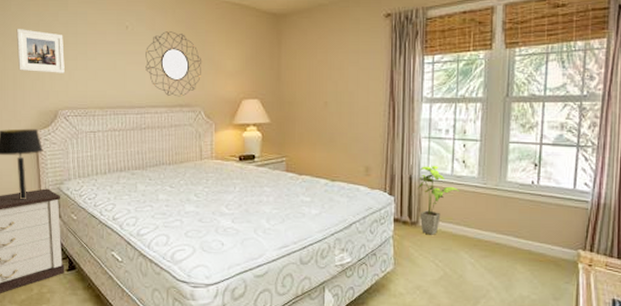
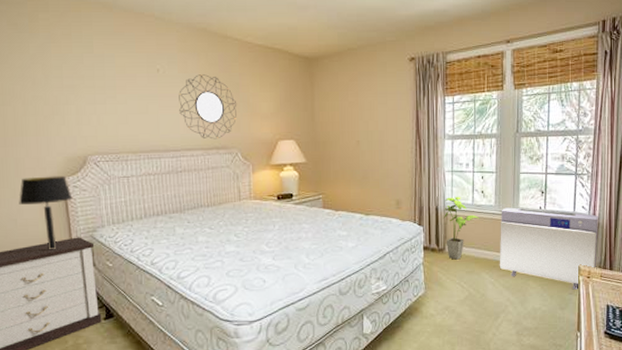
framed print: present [16,29,65,73] -> none [36,72,93,118]
air purifier: none [481,180,605,279] -> present [499,207,598,290]

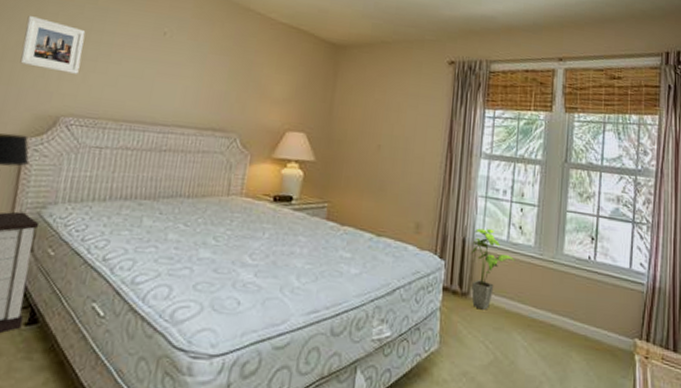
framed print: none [36,72,93,118] -> present [20,16,86,74]
home mirror: present [179,74,237,140] -> none [178,44,246,120]
air purifier: present [499,207,598,290] -> none [535,251,660,373]

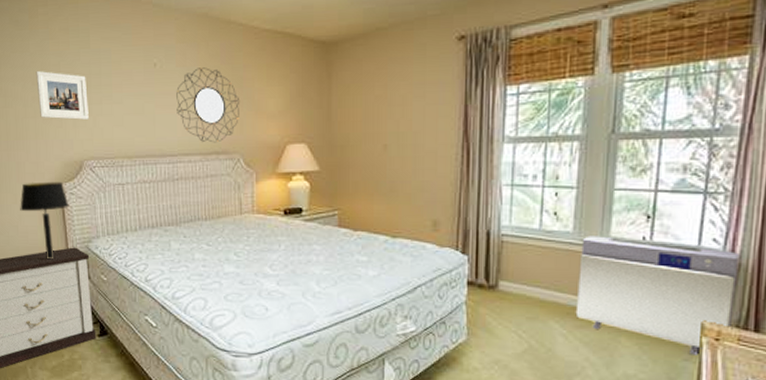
home mirror: none [178,44,246,120] -> present [176,67,239,143]
house plant: present [470,228,515,310] -> none [496,218,550,301]
air purifier: none [535,251,660,373] -> present [575,236,740,355]

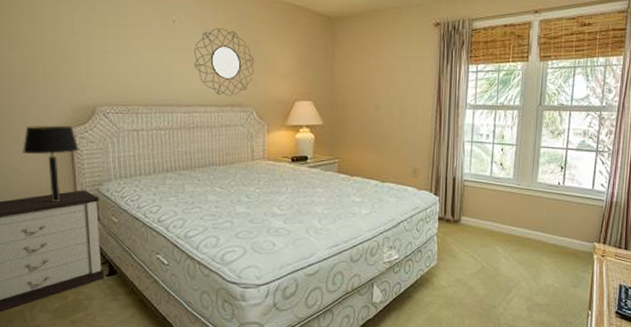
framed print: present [36,71,89,120] -> none [46,16,104,67]
air purifier: present [575,236,740,355] -> none [514,181,617,268]

